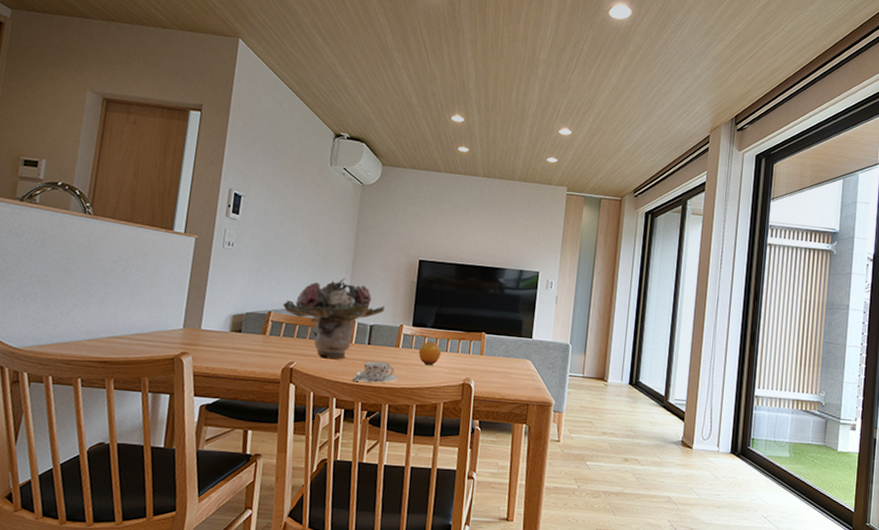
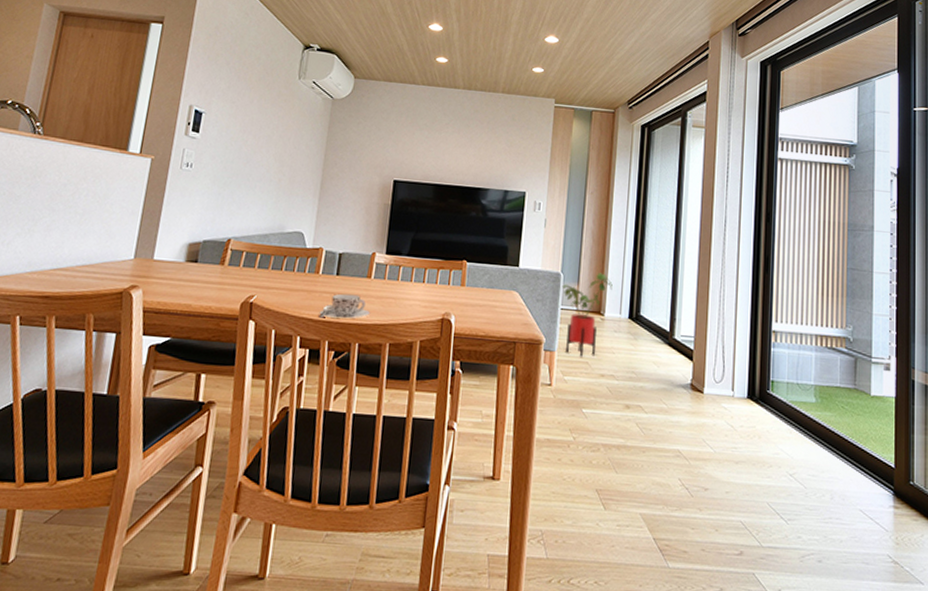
flower arrangement: present [283,278,386,361] -> none [244,201,356,294]
fruit: present [418,341,441,366] -> none [392,271,418,299]
house plant: none [570,344,616,418] -> present [562,273,613,358]

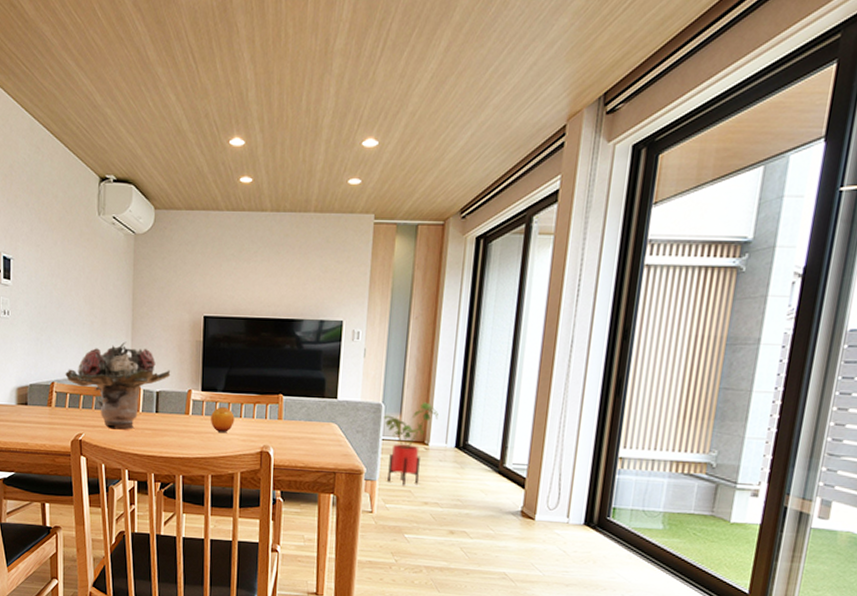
flower arrangement: none [244,201,356,294] -> present [65,341,171,431]
teacup: present [318,293,371,319] -> none [143,430,192,453]
fruit: none [392,271,418,299] -> present [210,407,235,433]

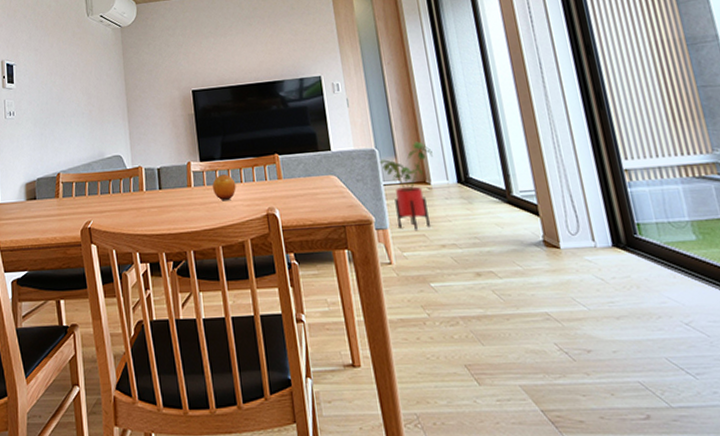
flower arrangement: present [65,341,171,431] -> none [69,124,169,213]

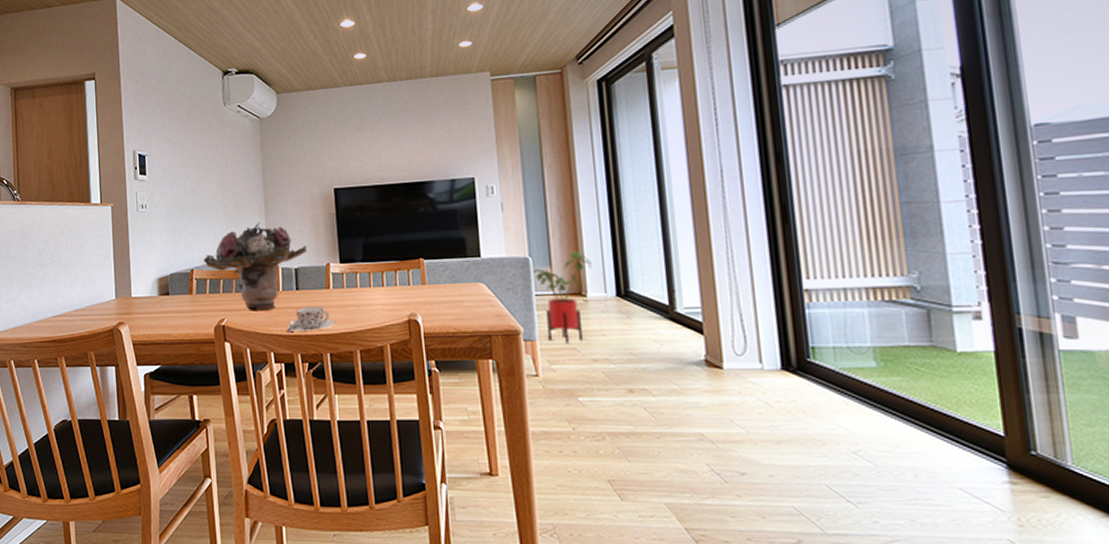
flower arrangement: none [69,124,169,213] -> present [204,222,308,313]
teacup: none [151,204,199,232] -> present [287,306,336,333]
fruit: present [212,174,236,201] -> none [351,277,377,305]

